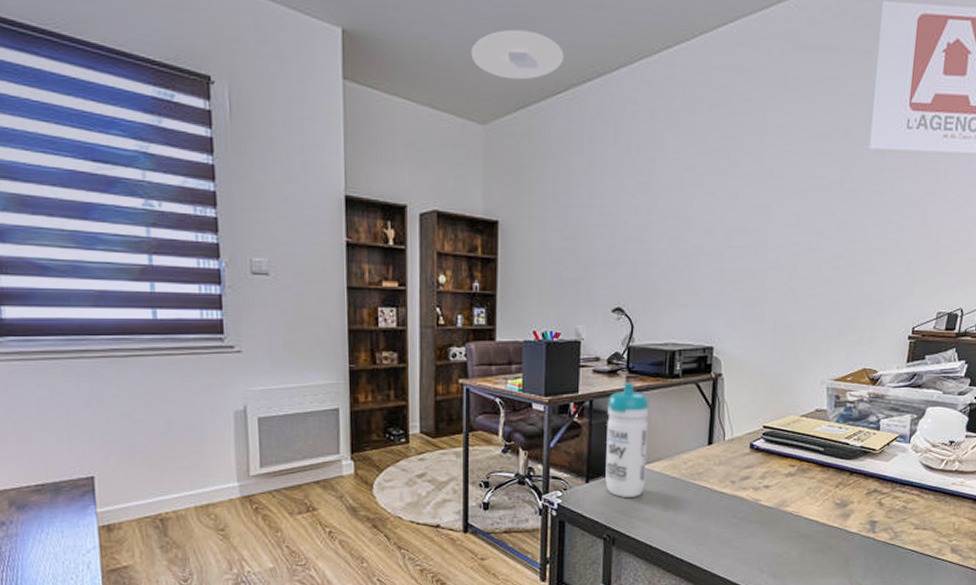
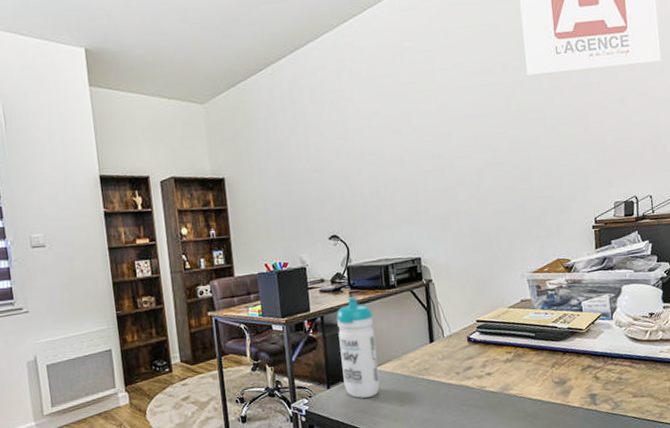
ceiling light: present [471,29,564,80] -> none [186,26,261,66]

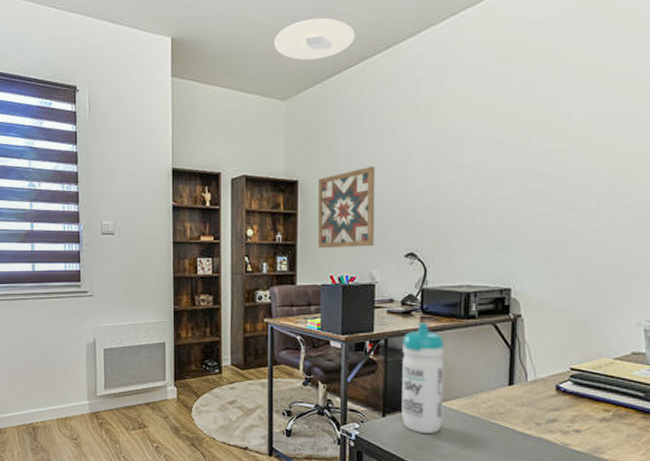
ceiling light: none [186,26,261,66] -> present [274,17,355,61]
wall art: none [243,159,301,239] -> present [318,166,375,248]

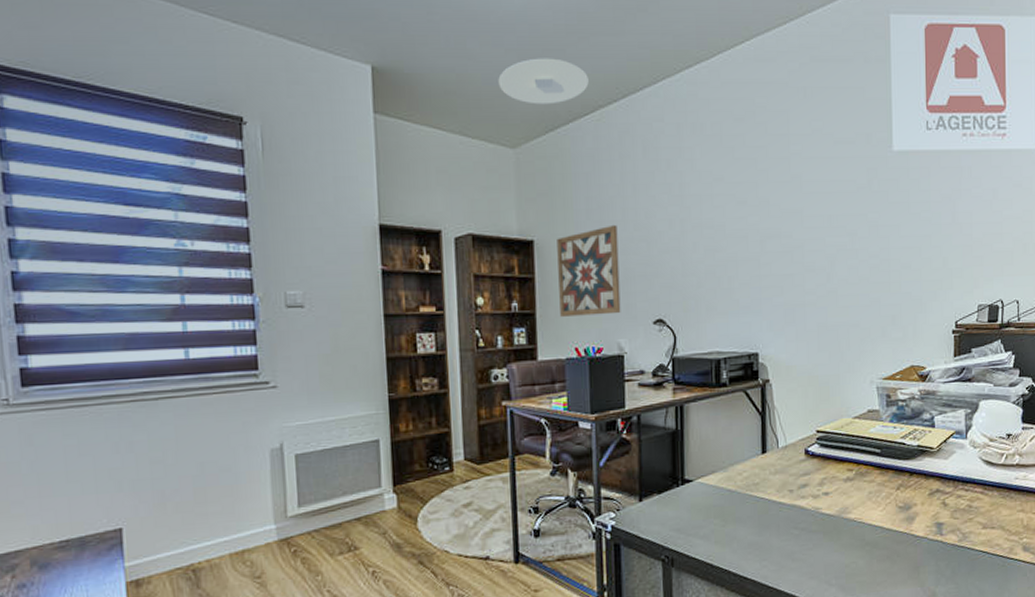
water bottle: present [401,322,445,433] -> none [655,393,702,515]

